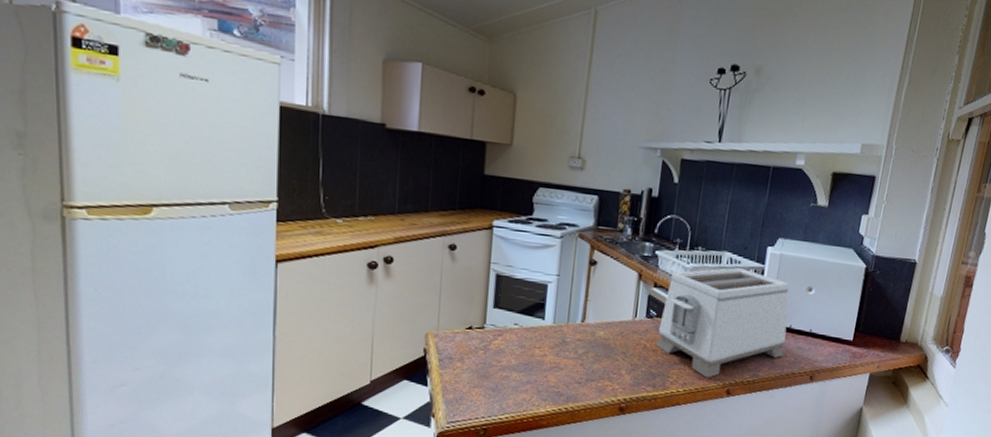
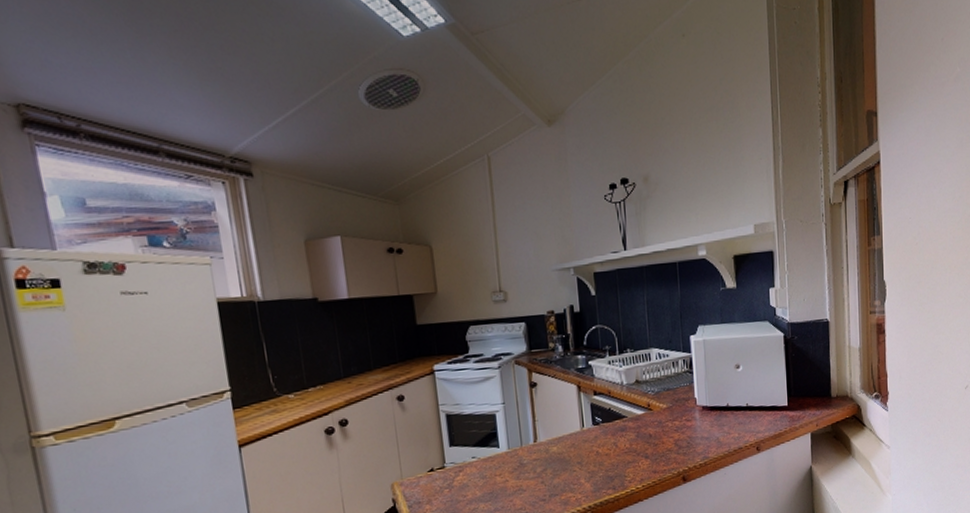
toaster: present [655,267,790,378] -> none [606,360,727,470]

